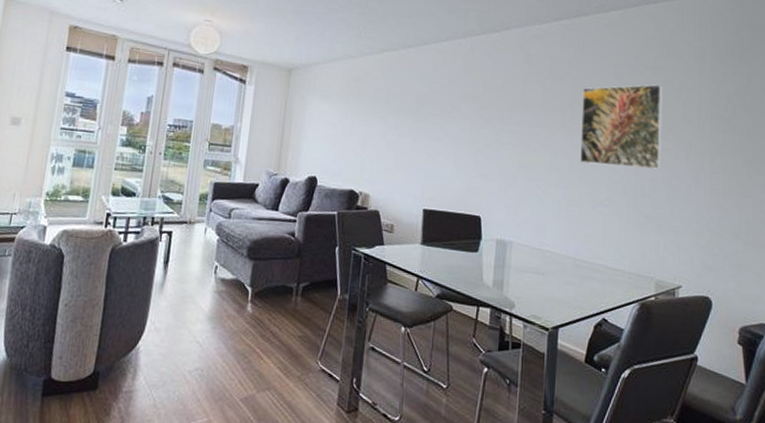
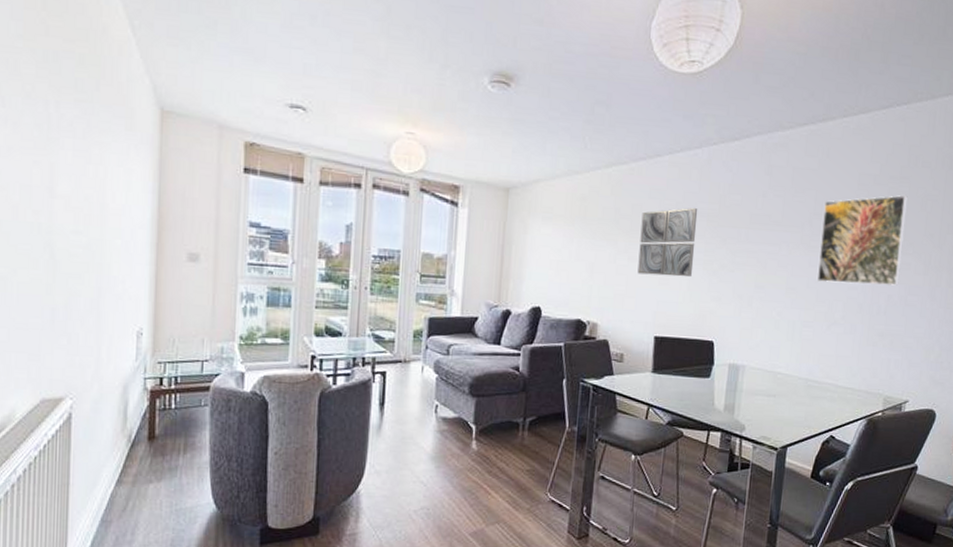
wall art: none [407,90,463,154] -> present [637,208,698,278]

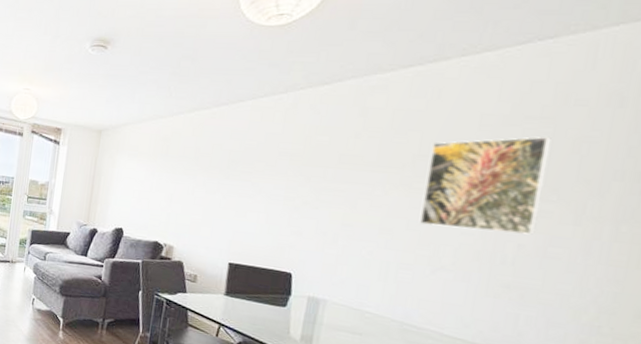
wall art: present [637,208,698,278] -> none [214,148,281,212]

